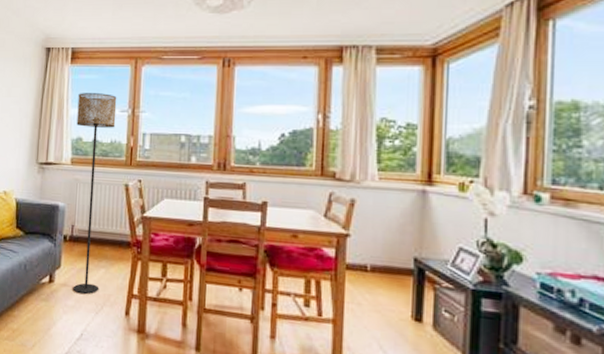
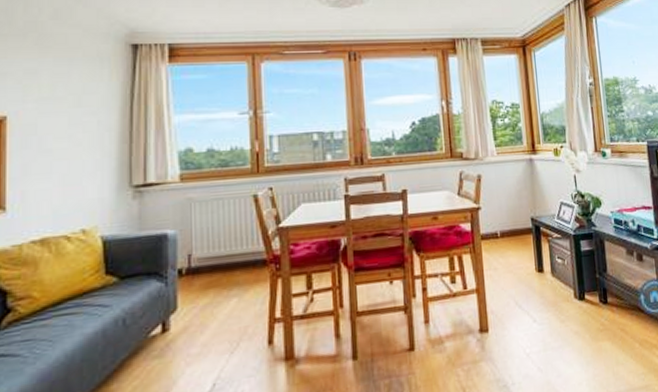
floor lamp: present [73,93,117,294] -> none [183,95,235,336]

